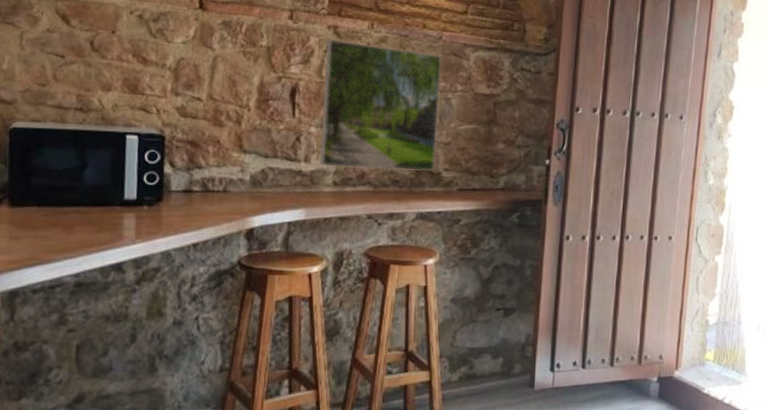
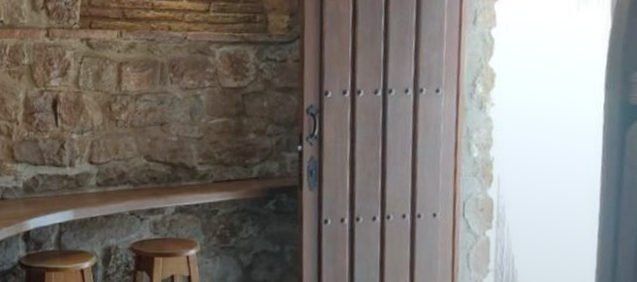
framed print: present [320,39,442,172] -> none [81,51,190,170]

